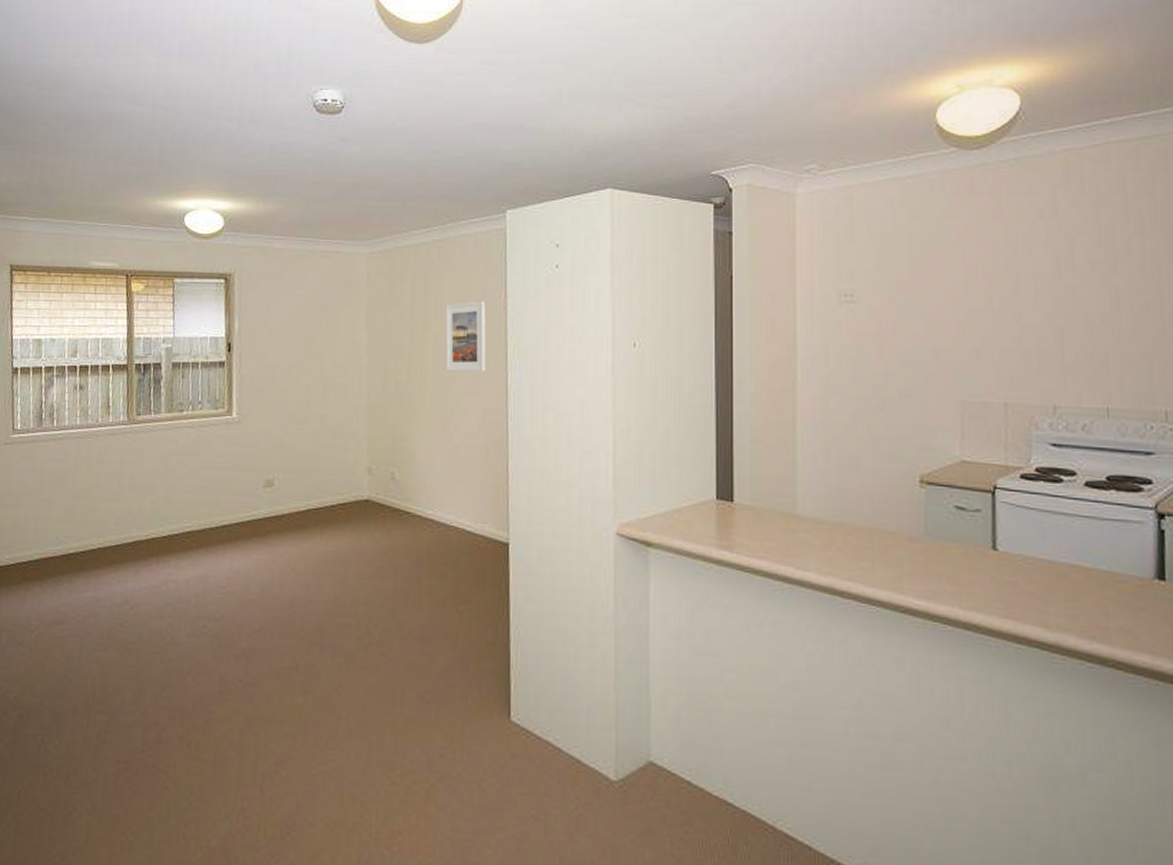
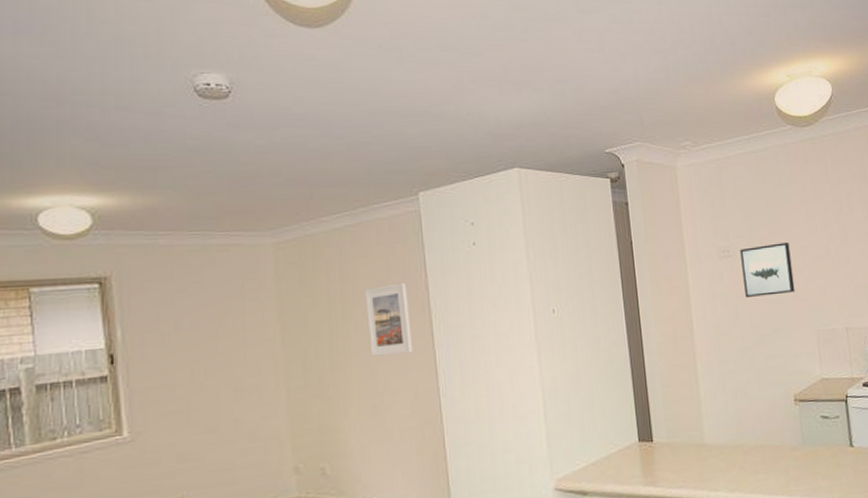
wall art: none [867,290,937,353] -> present [740,242,795,298]

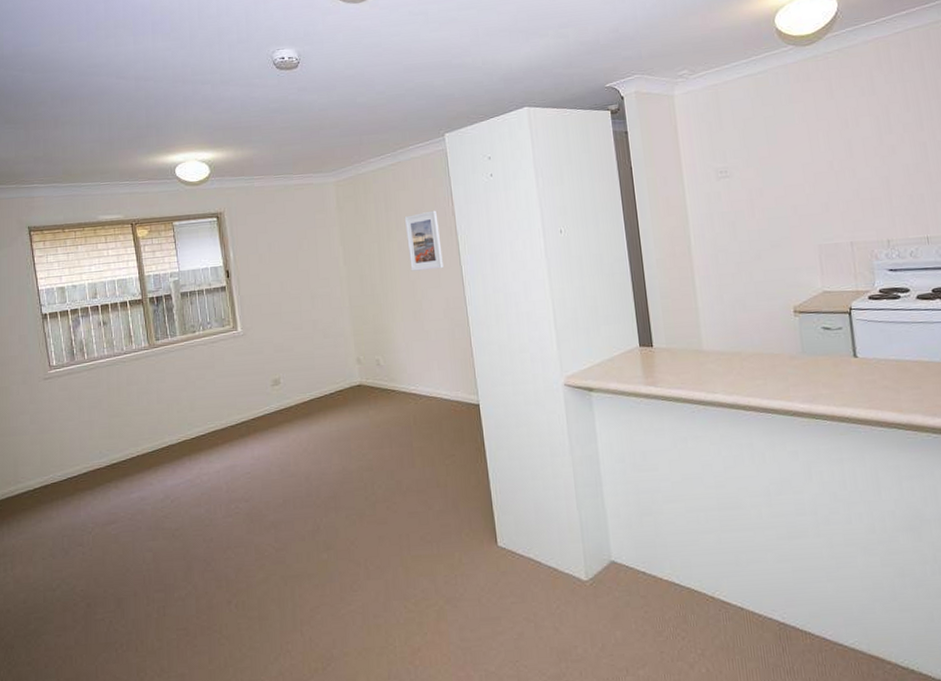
wall art: present [740,242,795,298] -> none [738,161,796,216]

